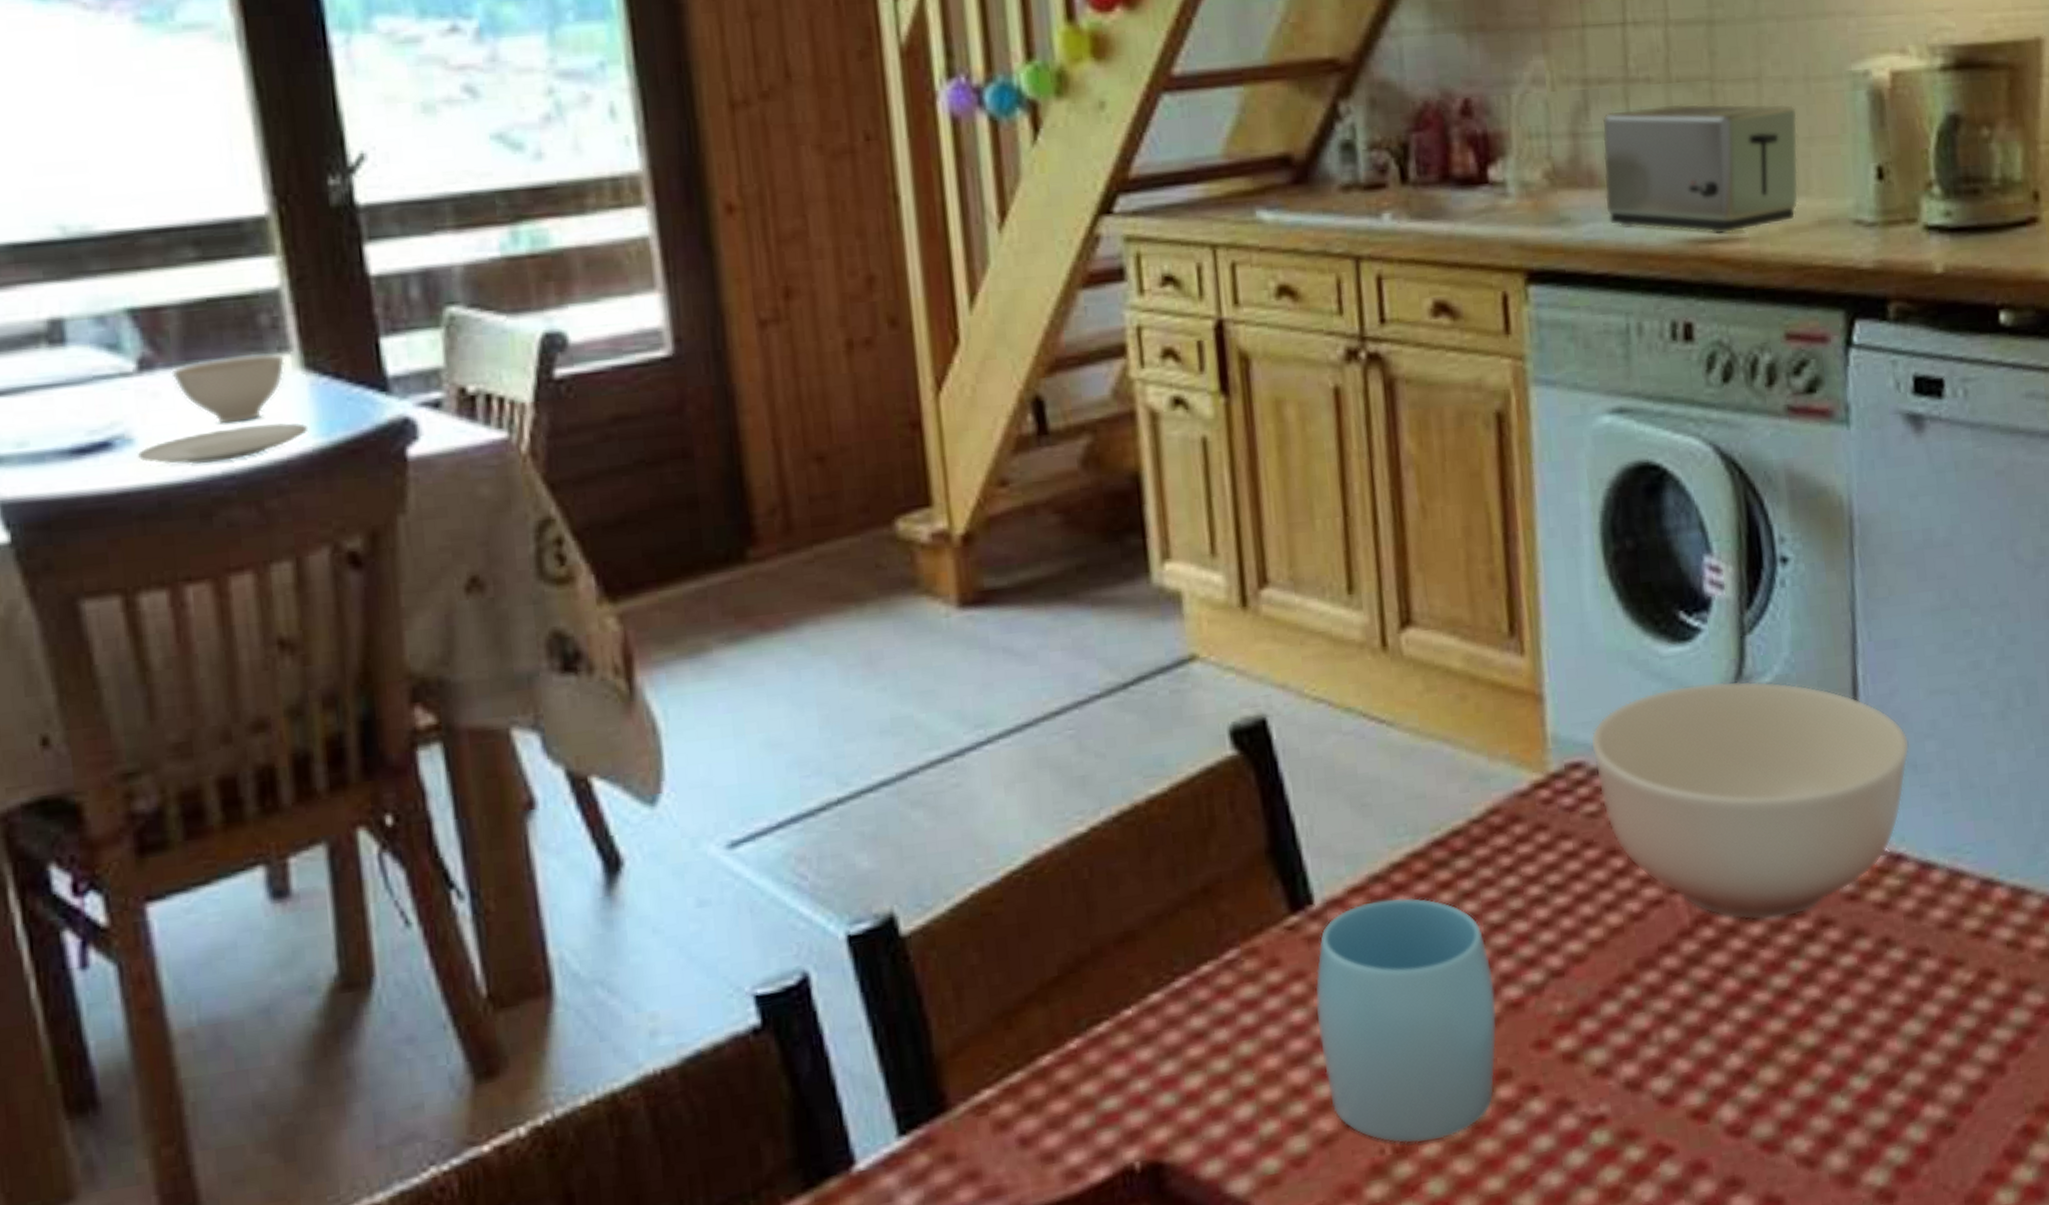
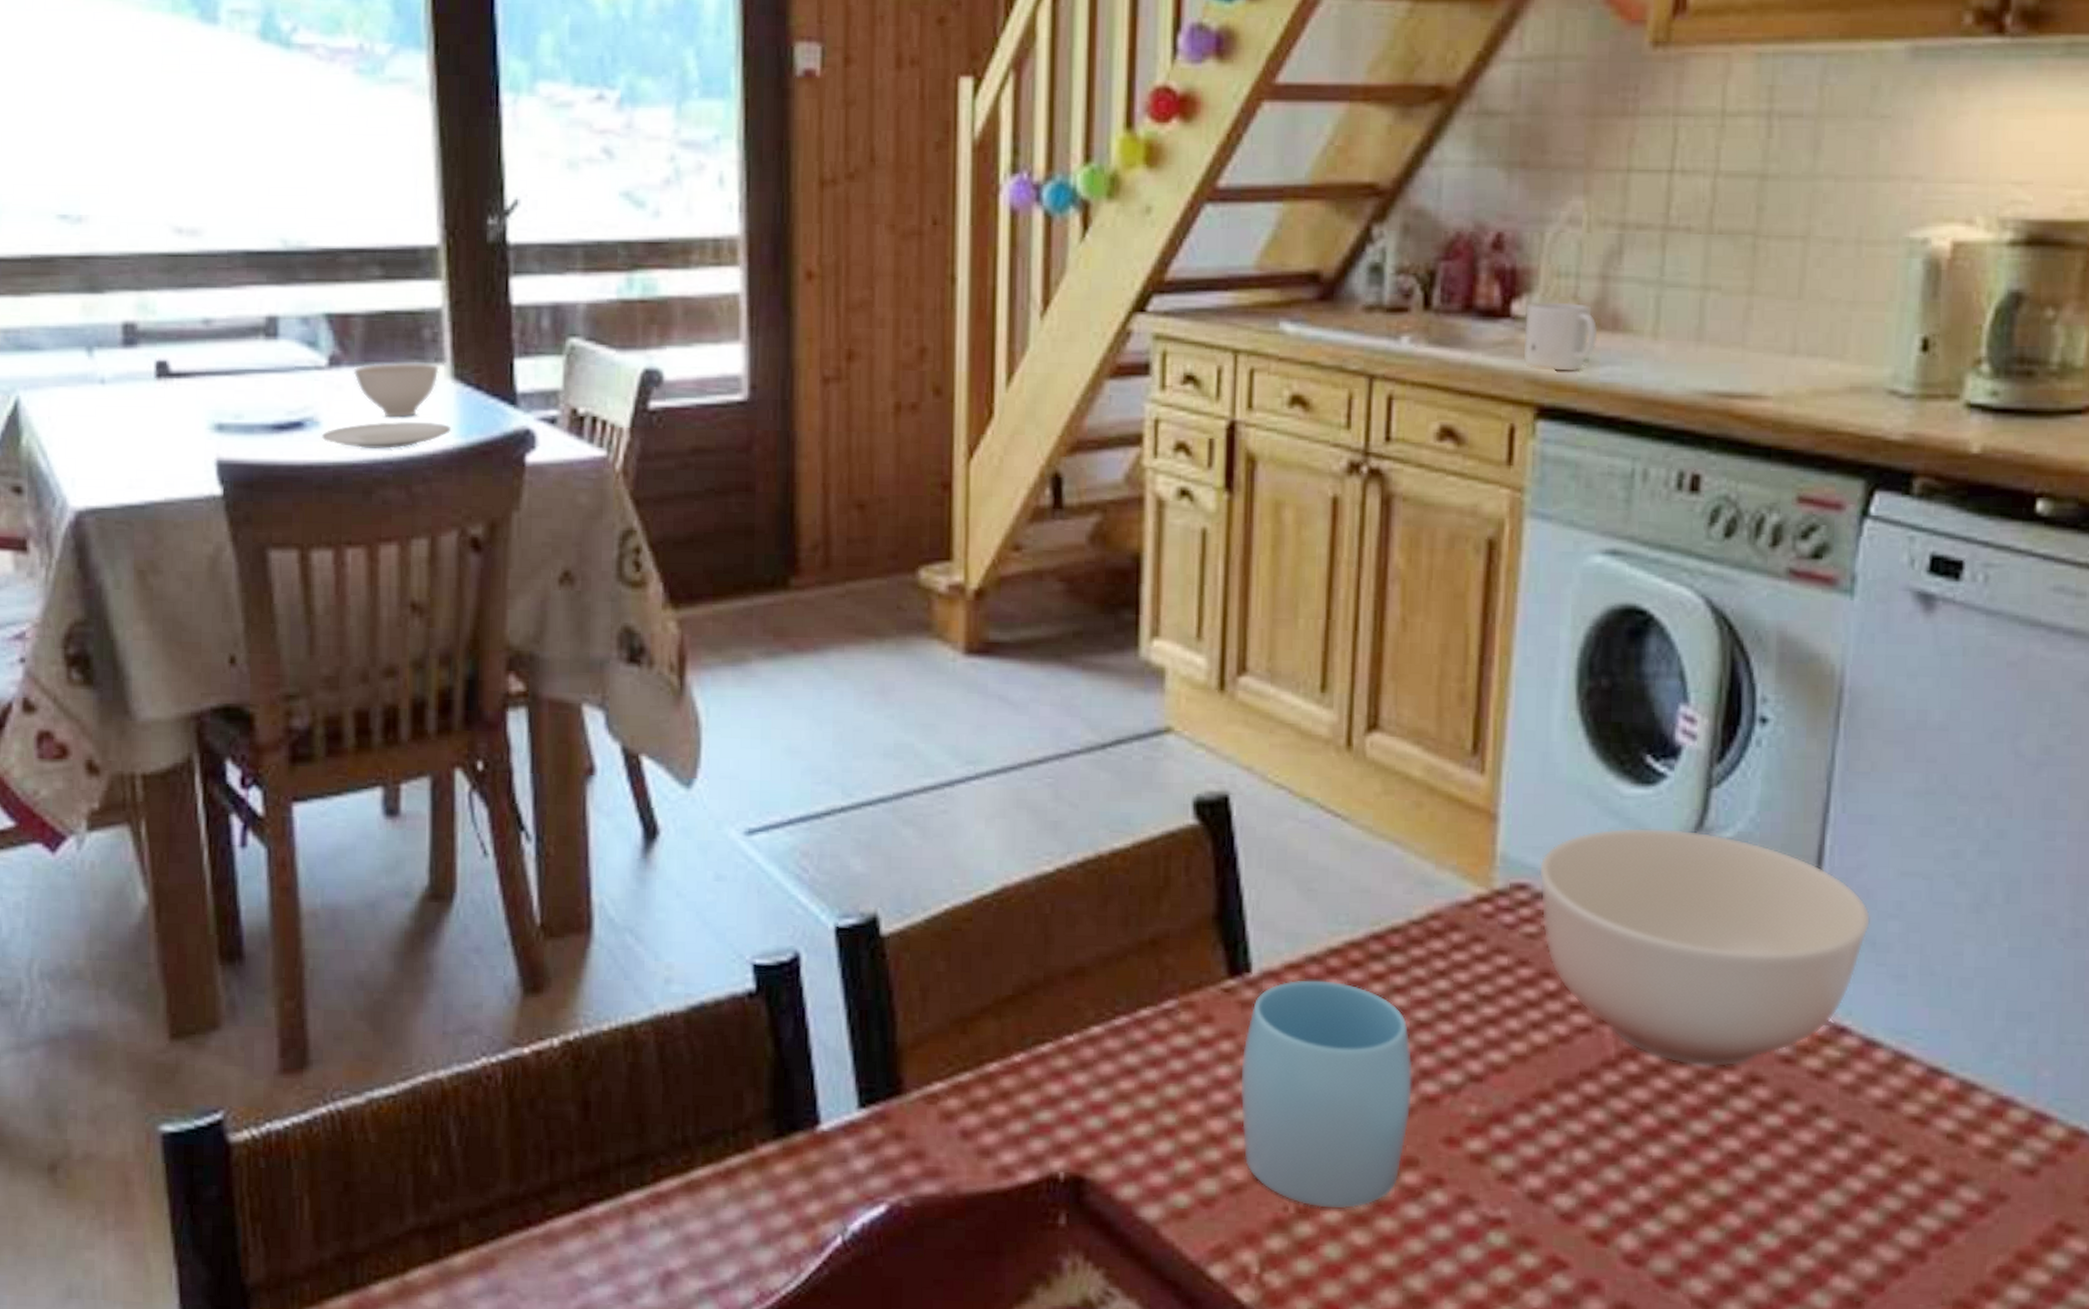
mug: none [1502,163,1576,234] -> present [1524,302,1598,371]
toaster: present [1602,103,1798,233] -> none [1627,256,1842,389]

